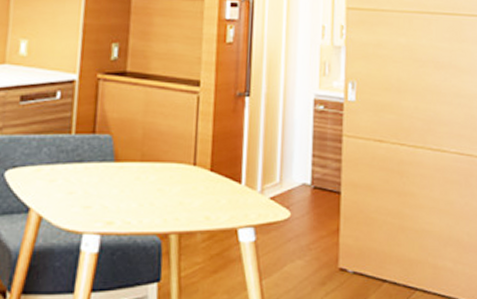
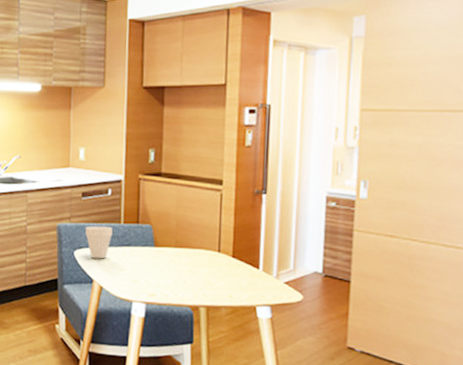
cup: none [22,137,61,180] -> present [85,225,113,259]

